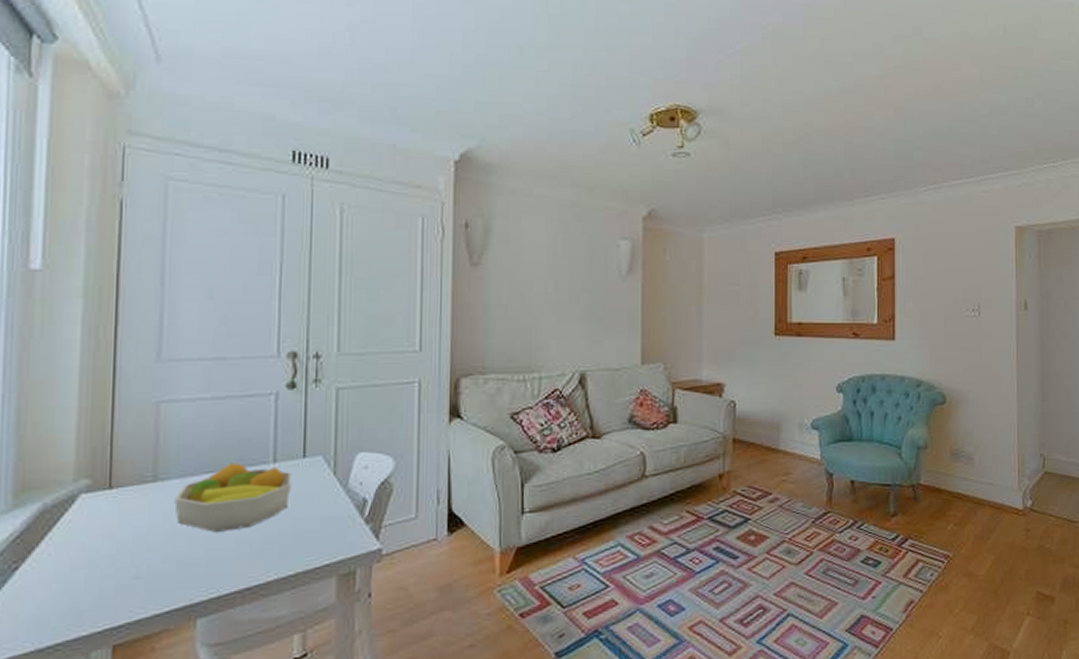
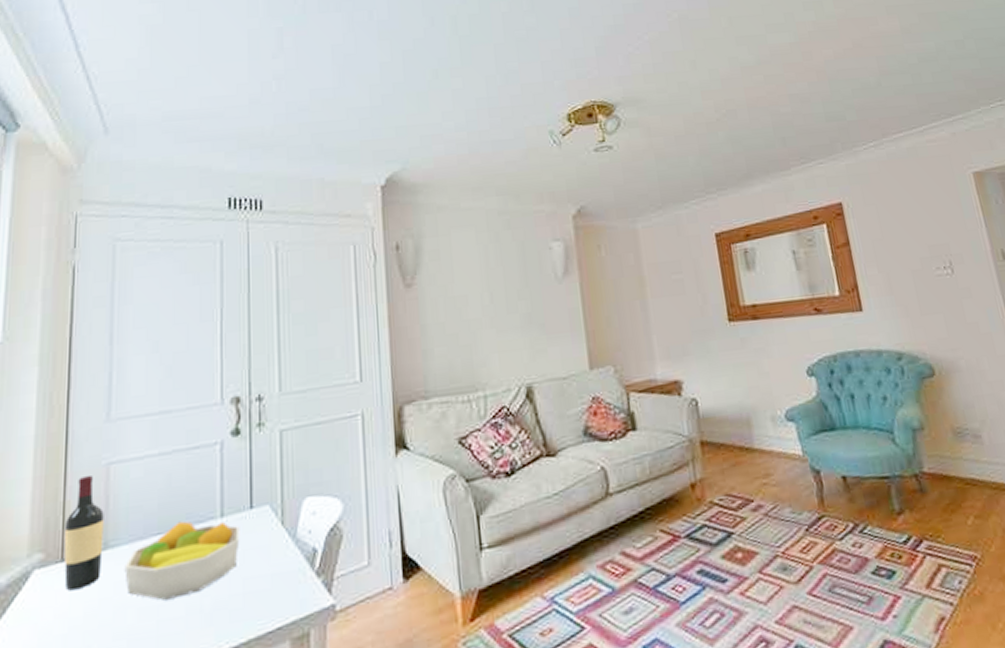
wine bottle: none [111,410,154,516] -> present [64,474,104,591]

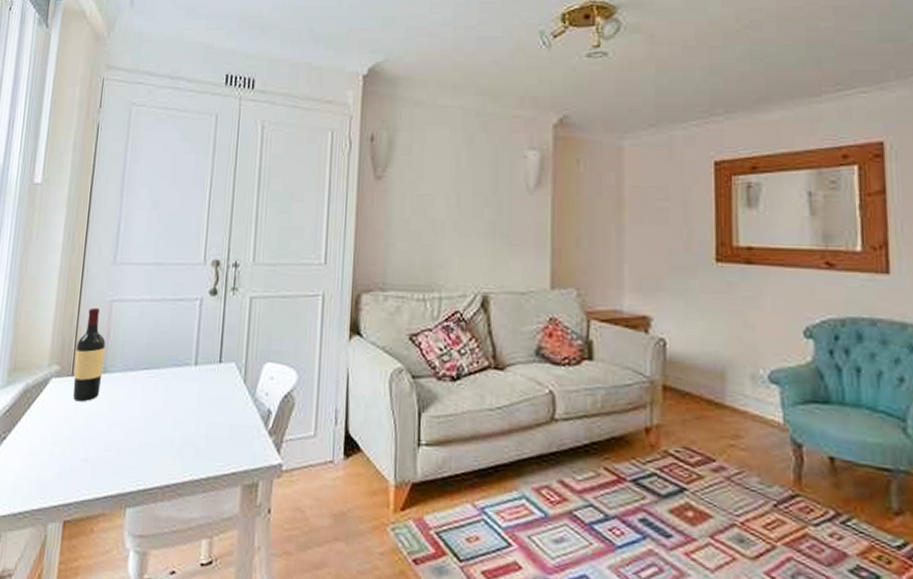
fruit bowl: present [124,521,240,601] -> none [117,361,210,427]

